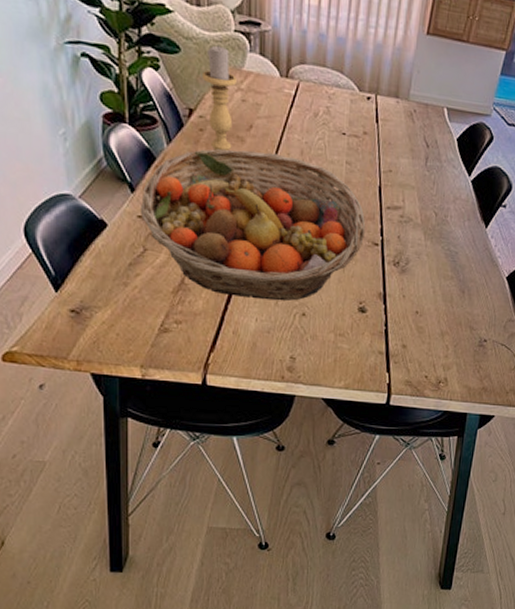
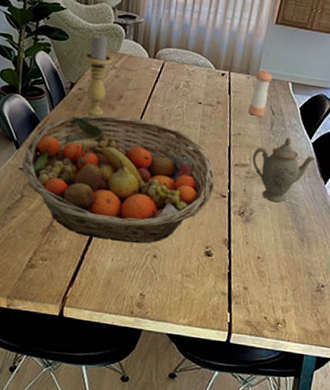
pepper shaker: none [399,92,425,150] -> present [248,69,273,117]
teapot: none [405,174,476,251] -> present [252,137,316,203]

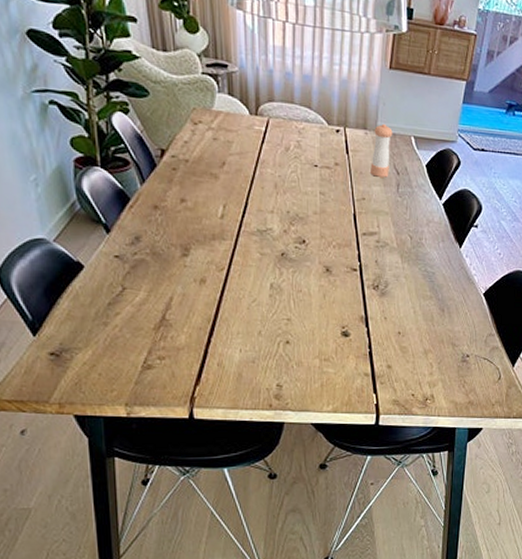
fruit basket: present [21,114,216,244] -> none [116,186,344,331]
candle holder: present [84,33,113,117] -> none [173,87,207,189]
teapot: present [252,137,316,203] -> none [380,199,448,272]

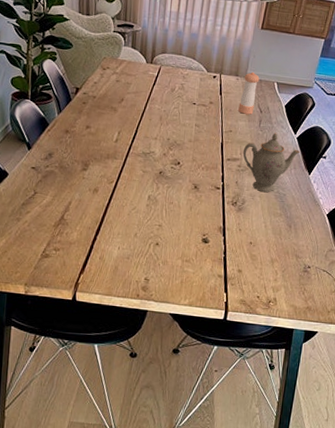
teapot: none [380,199,448,272] -> present [243,133,301,193]

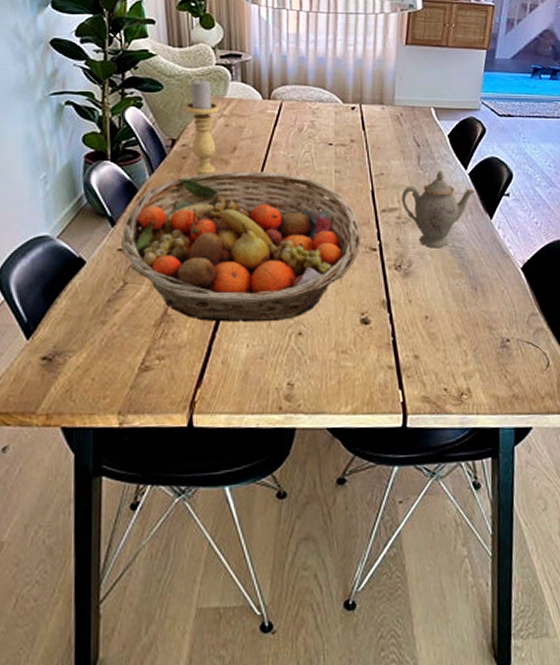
fruit basket: none [33,117,210,233] -> present [120,171,362,323]
candle holder: none [88,42,113,119] -> present [185,79,219,175]
pepper shaker: present [238,71,260,115] -> none [388,97,411,151]

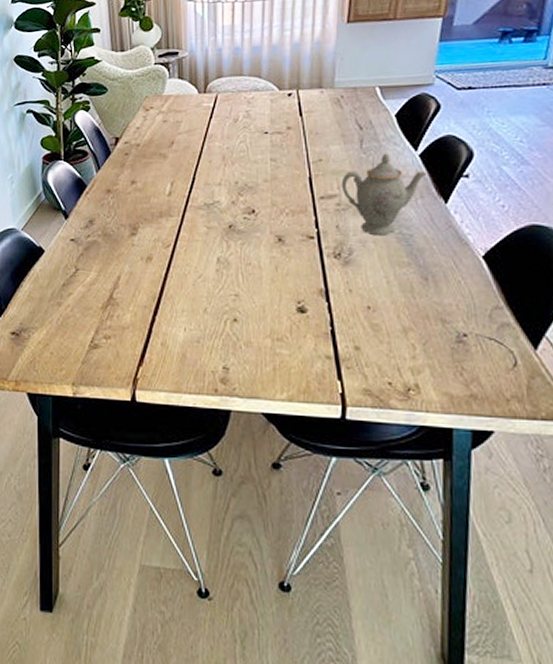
fruit basket: present [120,171,362,323] -> none [72,163,298,308]
candle holder: present [185,79,219,175] -> none [127,79,158,170]

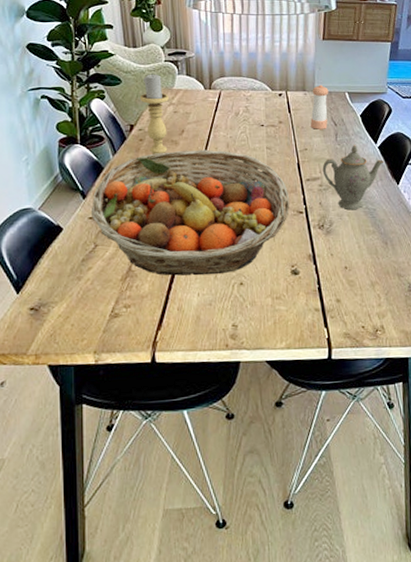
fruit basket: none [72,163,298,308] -> present [90,149,290,276]
candle holder: none [127,79,158,170] -> present [140,74,169,155]
pepper shaker: none [328,78,353,135] -> present [310,84,329,129]

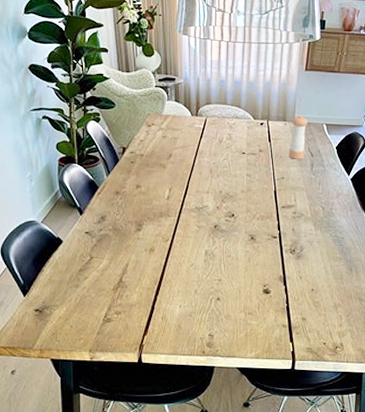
fruit basket: present [90,149,290,276] -> none [87,173,266,290]
candle holder: present [140,74,169,155] -> none [132,98,158,177]
teapot: present [322,145,385,210] -> none [297,176,356,238]

